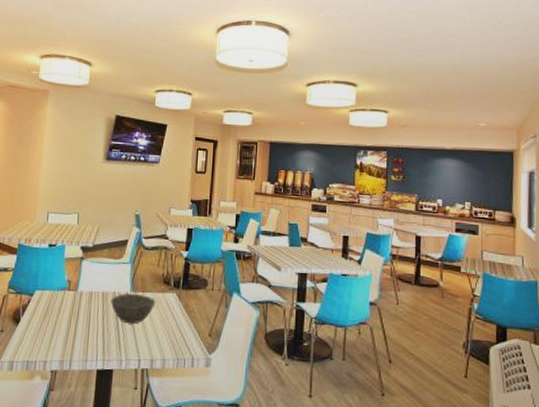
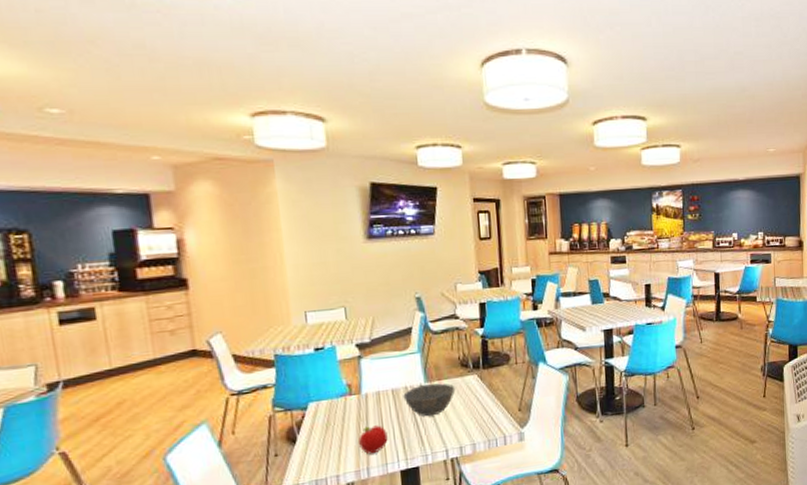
fruit: none [67,321,92,349] -> present [358,425,388,454]

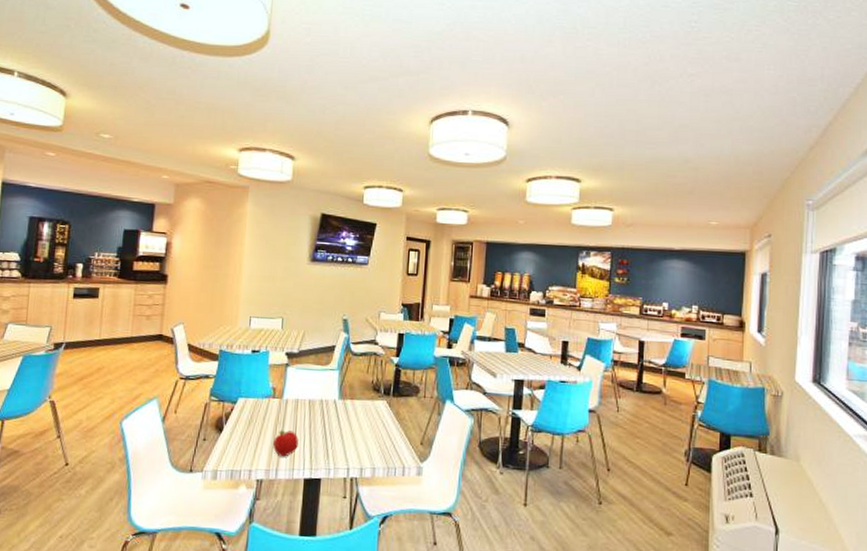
bowl: present [403,383,456,417] -> none [318,401,365,433]

